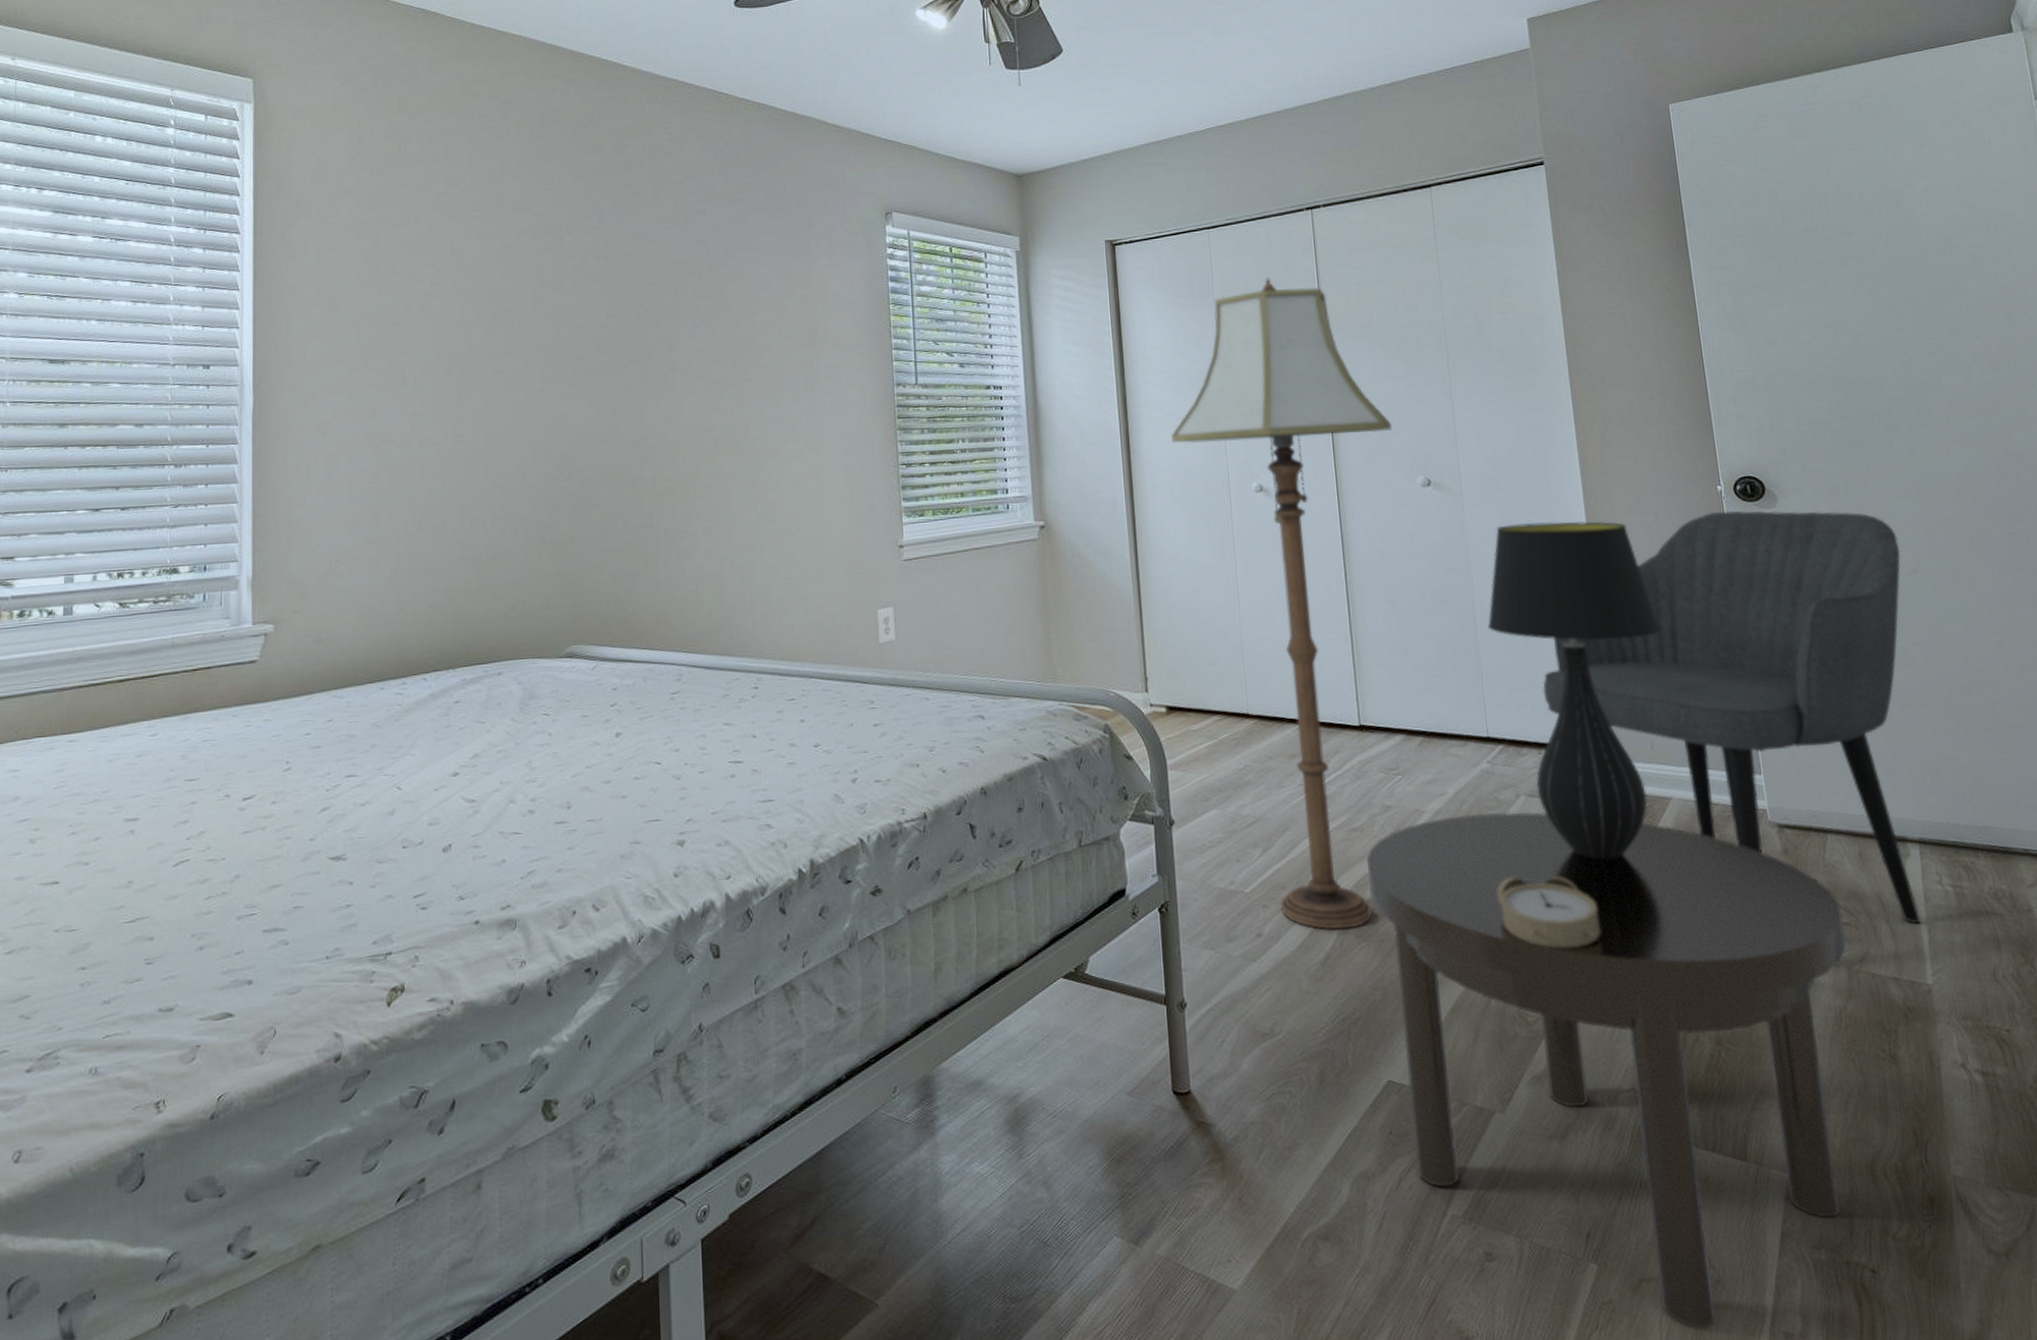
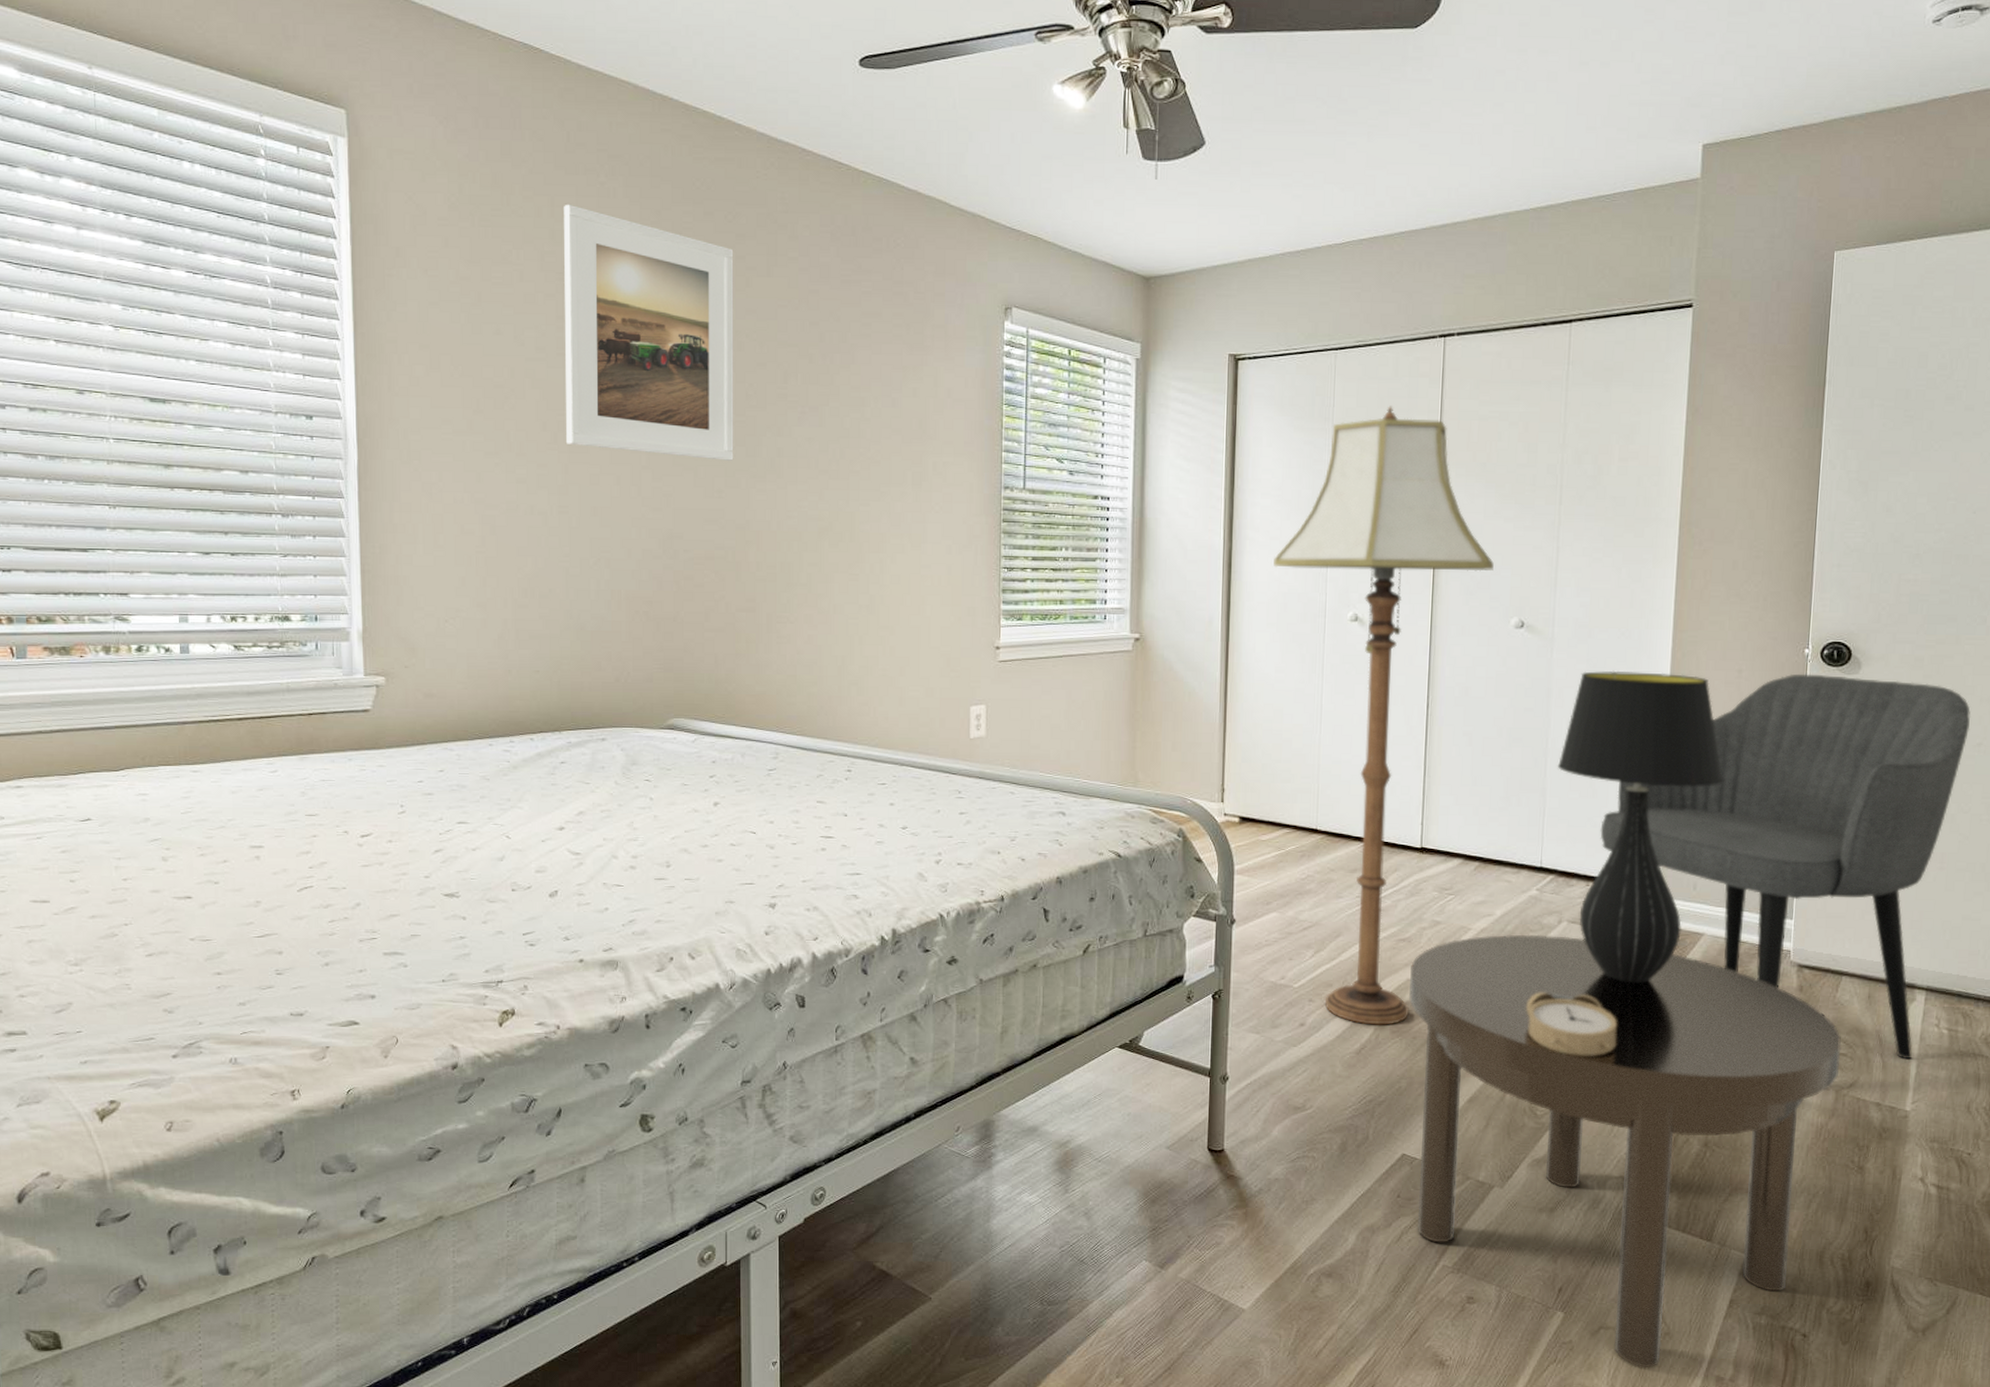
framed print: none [459,148,627,379] -> present [564,204,734,461]

